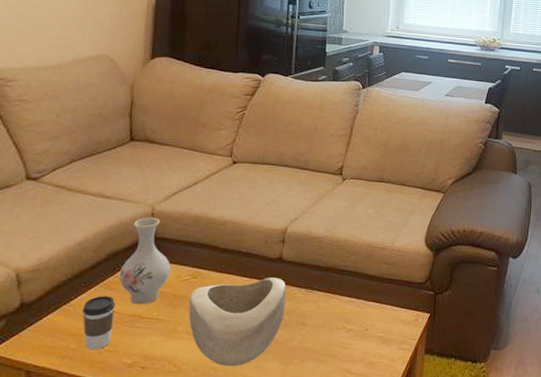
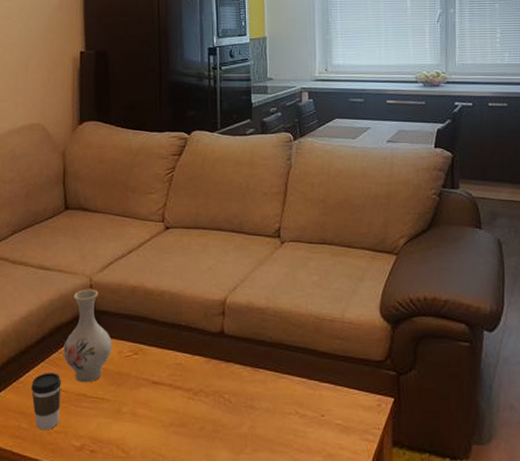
decorative bowl: present [188,278,287,367] -> none [132,354,231,454]

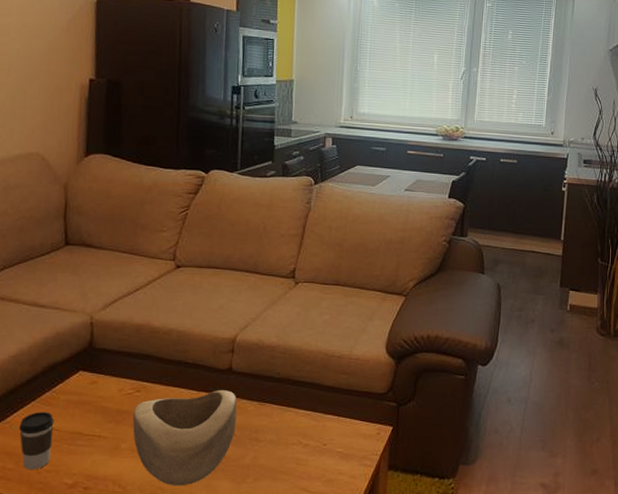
vase: present [63,289,112,383] -> none [57,327,112,421]
decorative bowl: none [132,354,231,454] -> present [132,390,237,486]

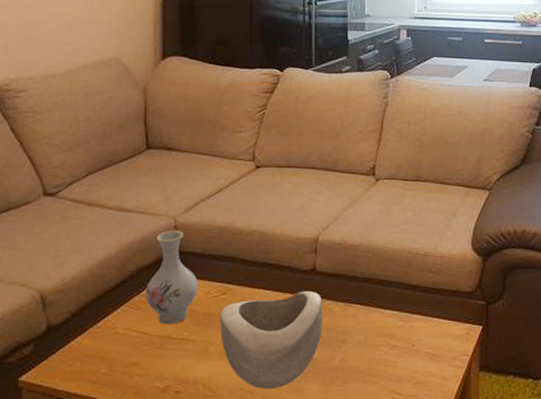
coffee cup: present [19,411,54,470] -> none [110,315,144,375]
vase: none [57,327,112,421] -> present [145,230,198,325]

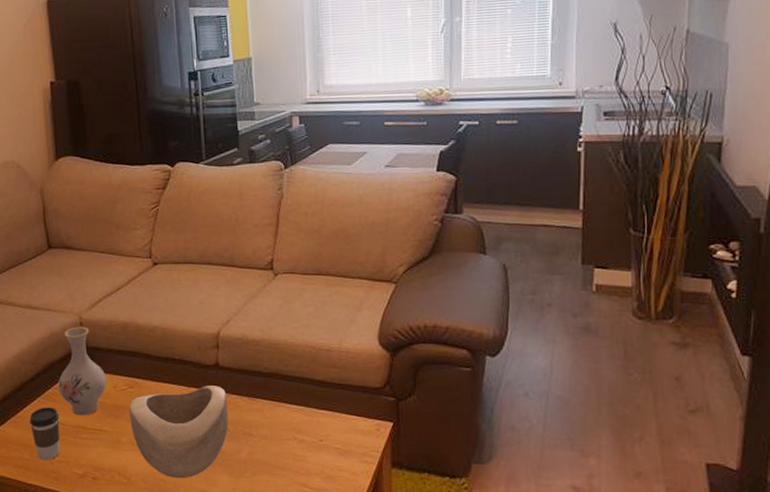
coffee cup: none [110,315,144,375] -> present [30,406,60,461]

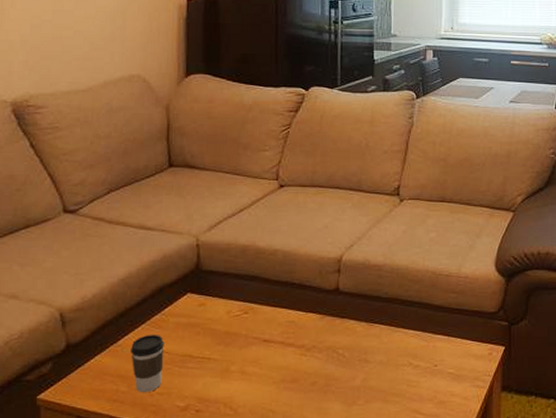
vase: present [58,326,107,416] -> none [167,249,220,344]
decorative bowl: present [129,386,229,479] -> none [241,311,345,409]

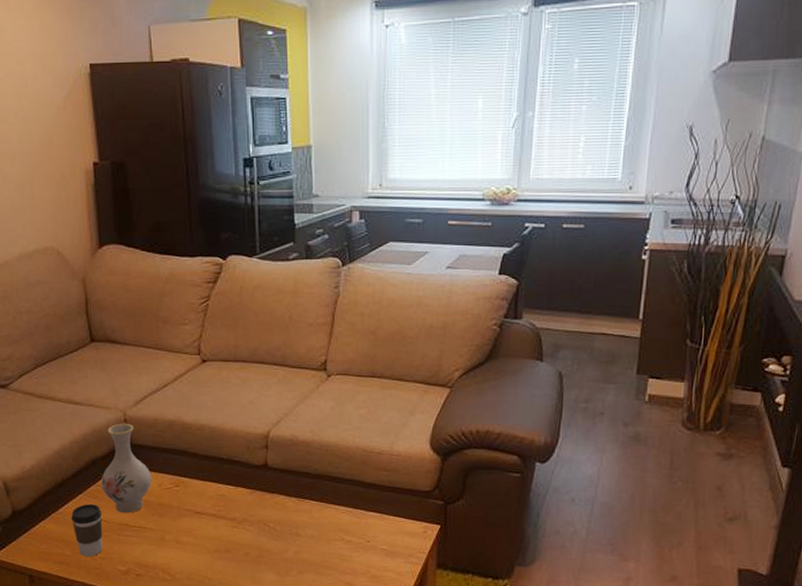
vase: none [167,249,220,344] -> present [101,423,152,513]

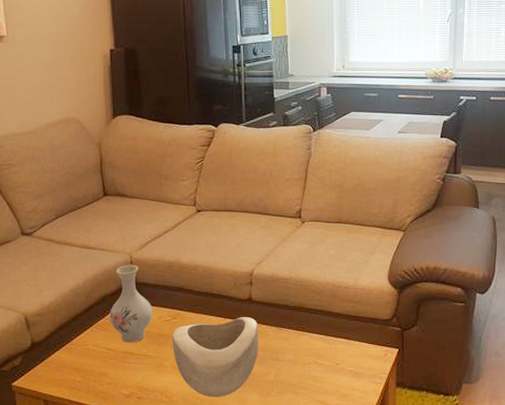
coffee cup: present [71,503,103,557] -> none [83,335,110,383]
decorative bowl: none [174,486,276,577] -> present [172,317,259,398]

